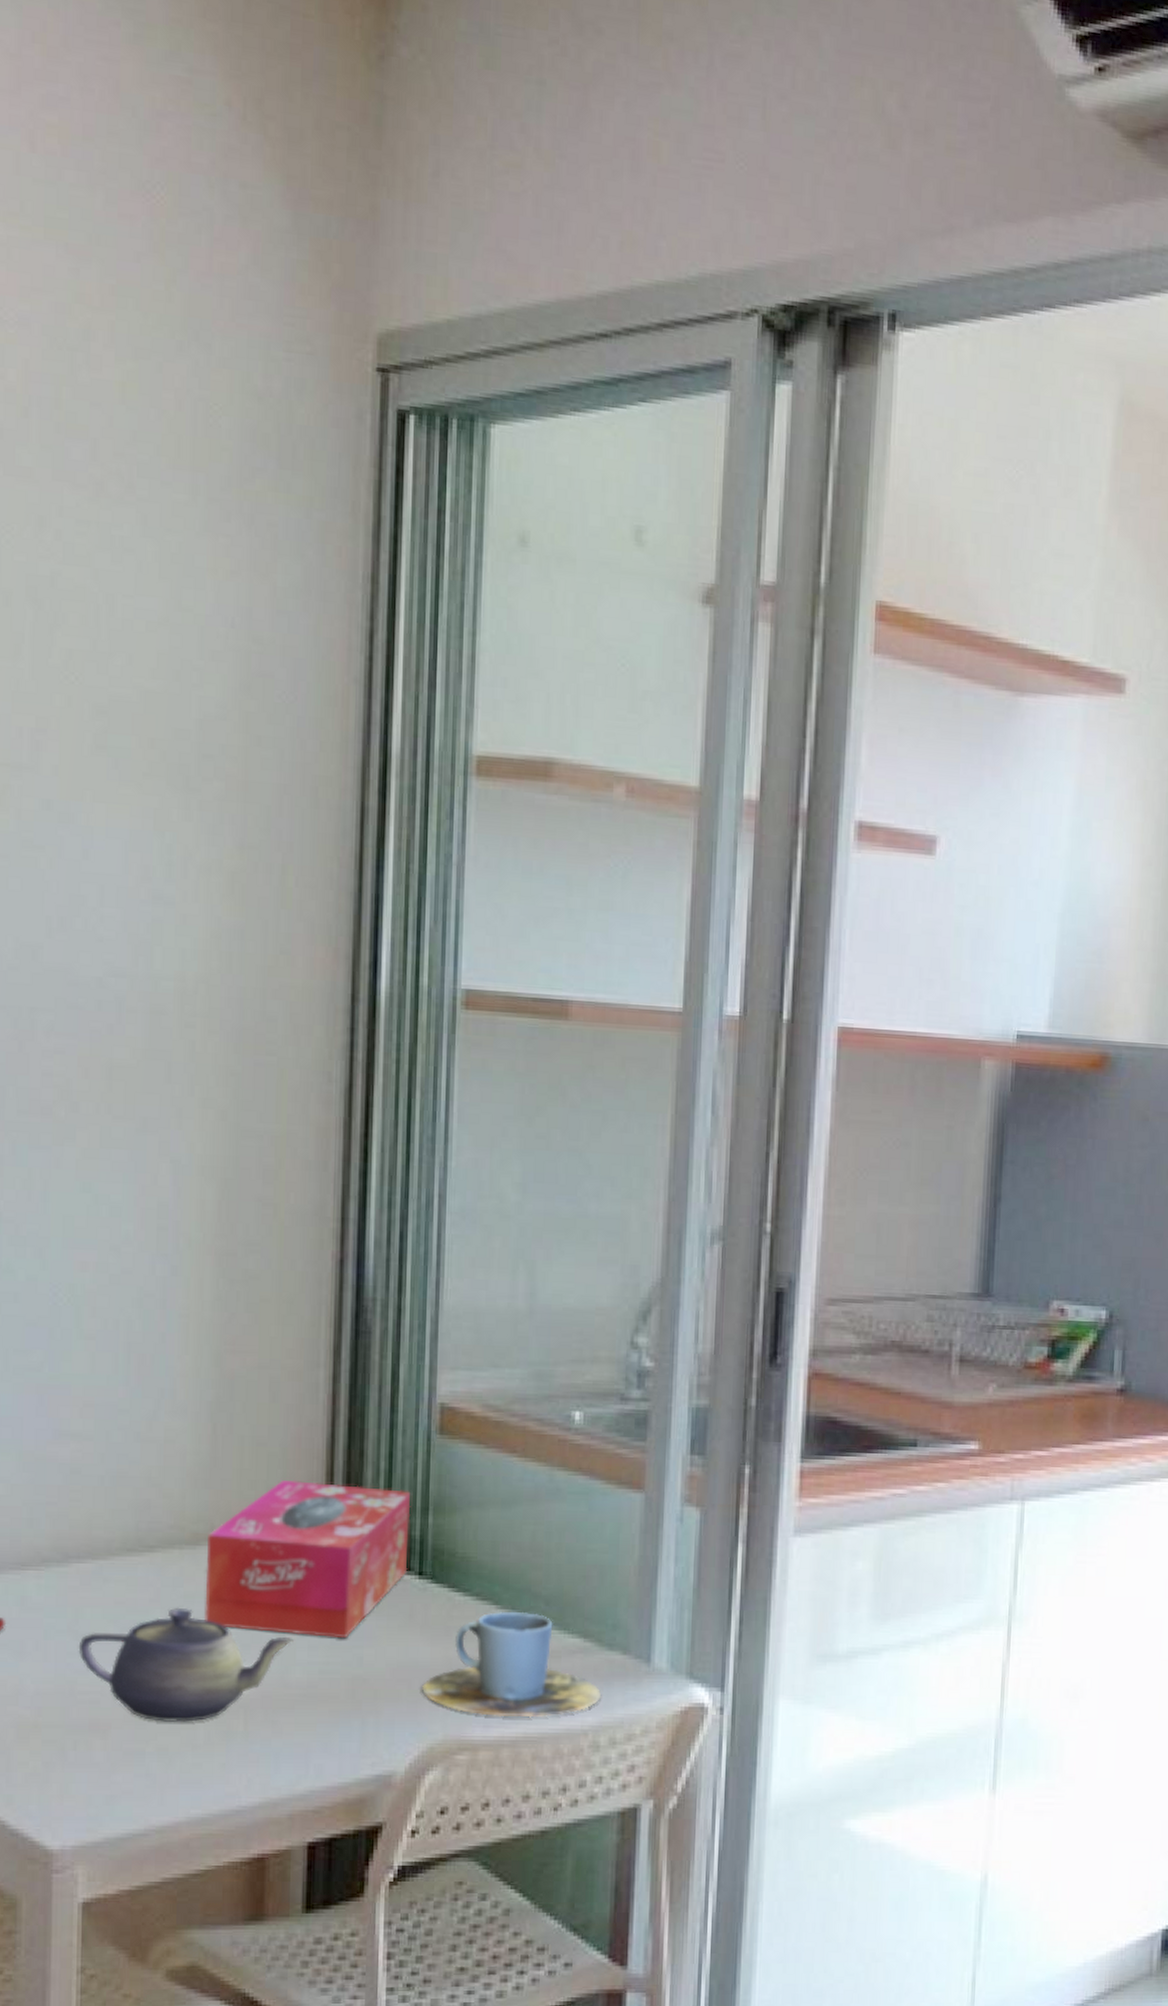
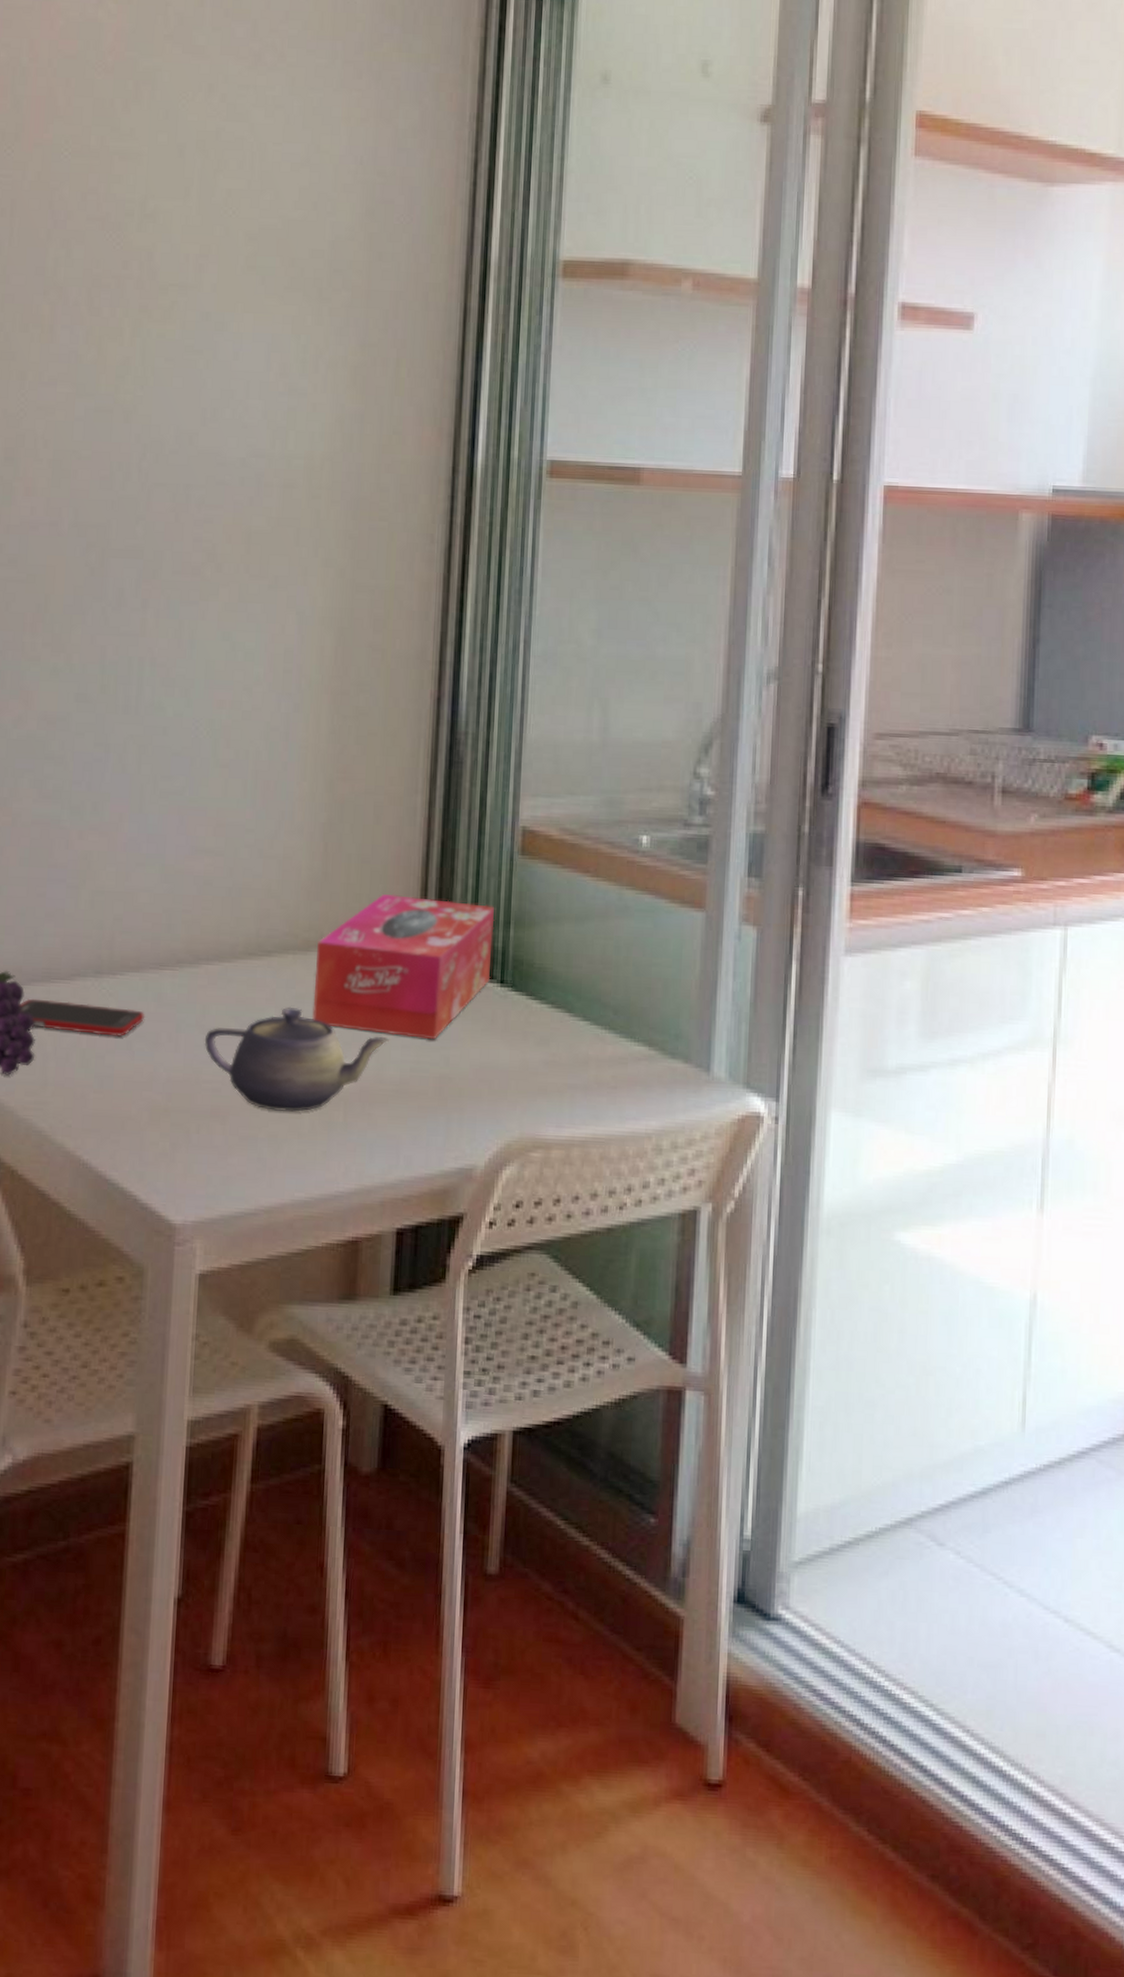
cup: present [421,1611,602,1718] -> none [500,1019,665,1120]

